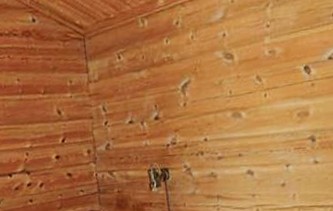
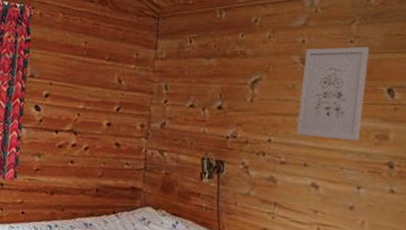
wall art: none [227,28,285,129] -> present [296,46,370,142]

